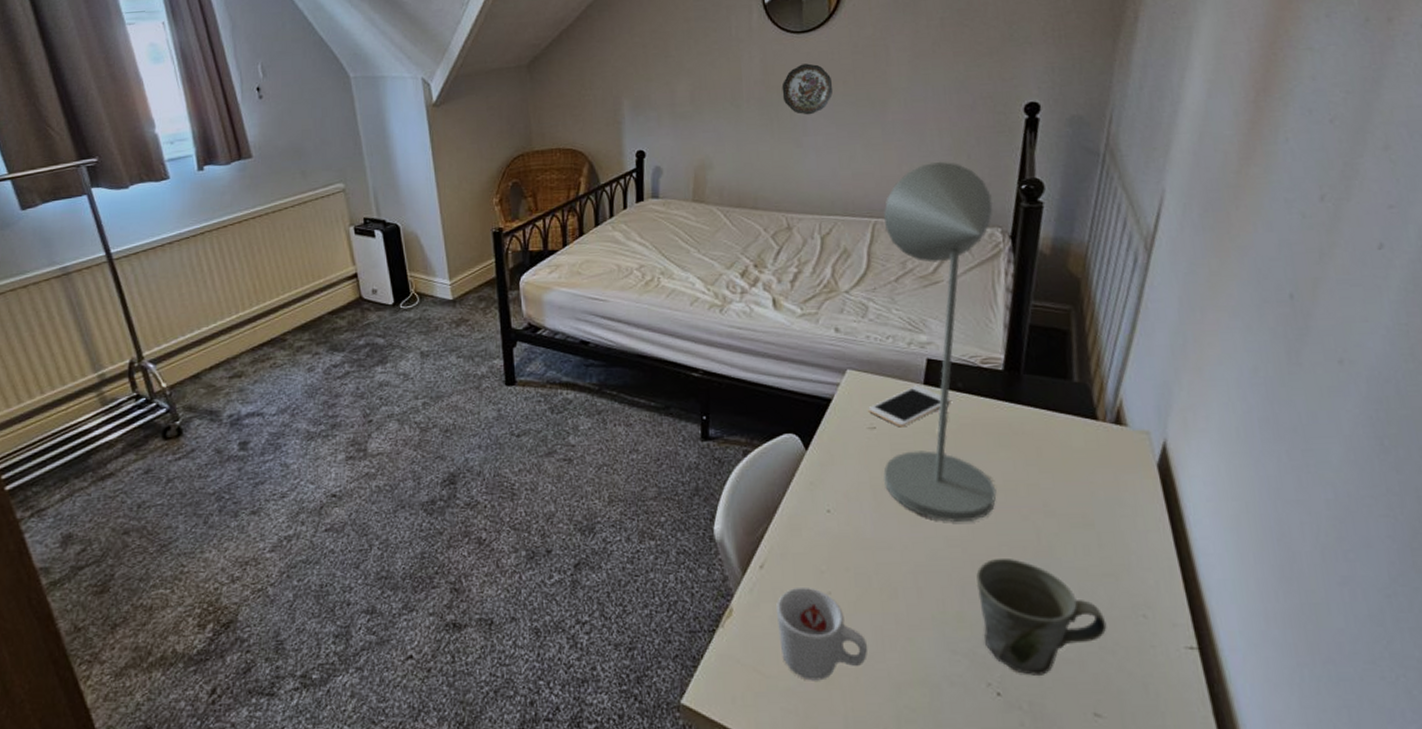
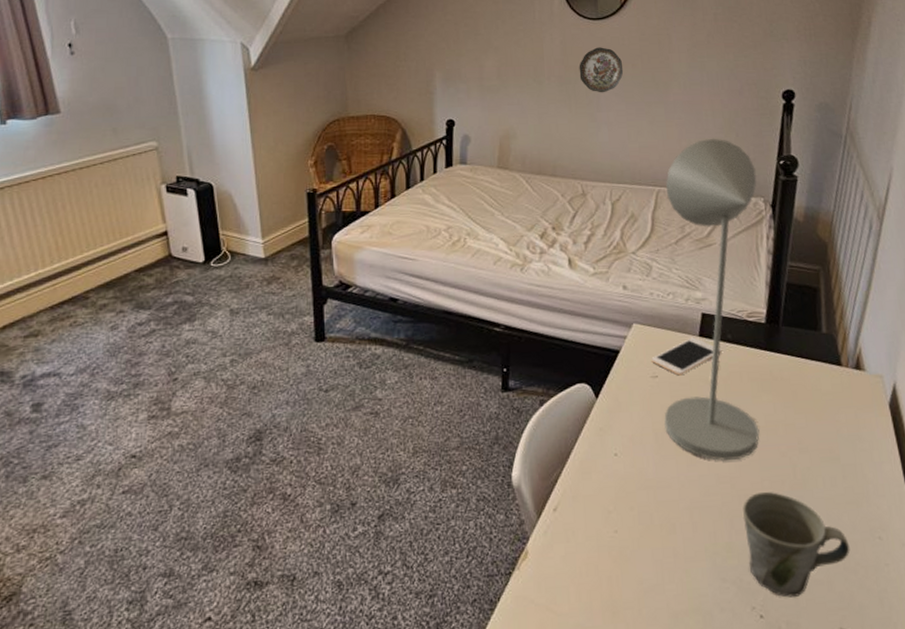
cup: present [775,586,868,681] -> none [567,526,650,616]

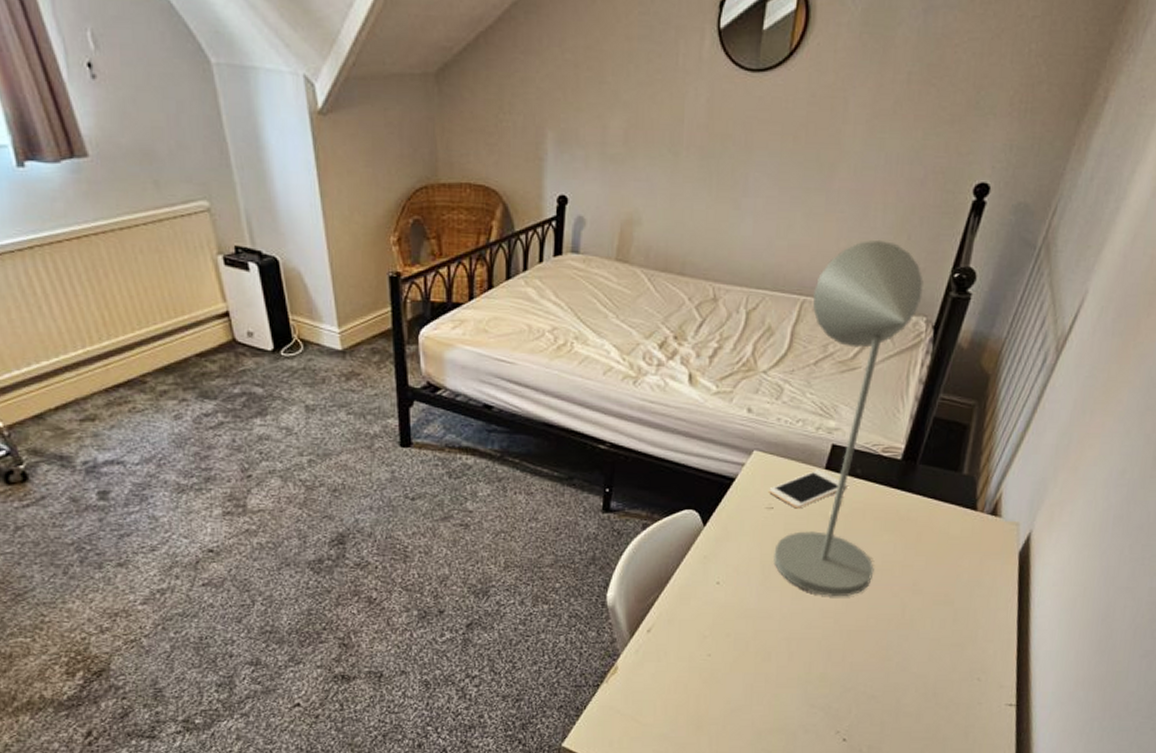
decorative plate: present [579,47,624,93] -> none [726,110,782,173]
mug: present [742,491,850,597] -> none [841,628,946,725]

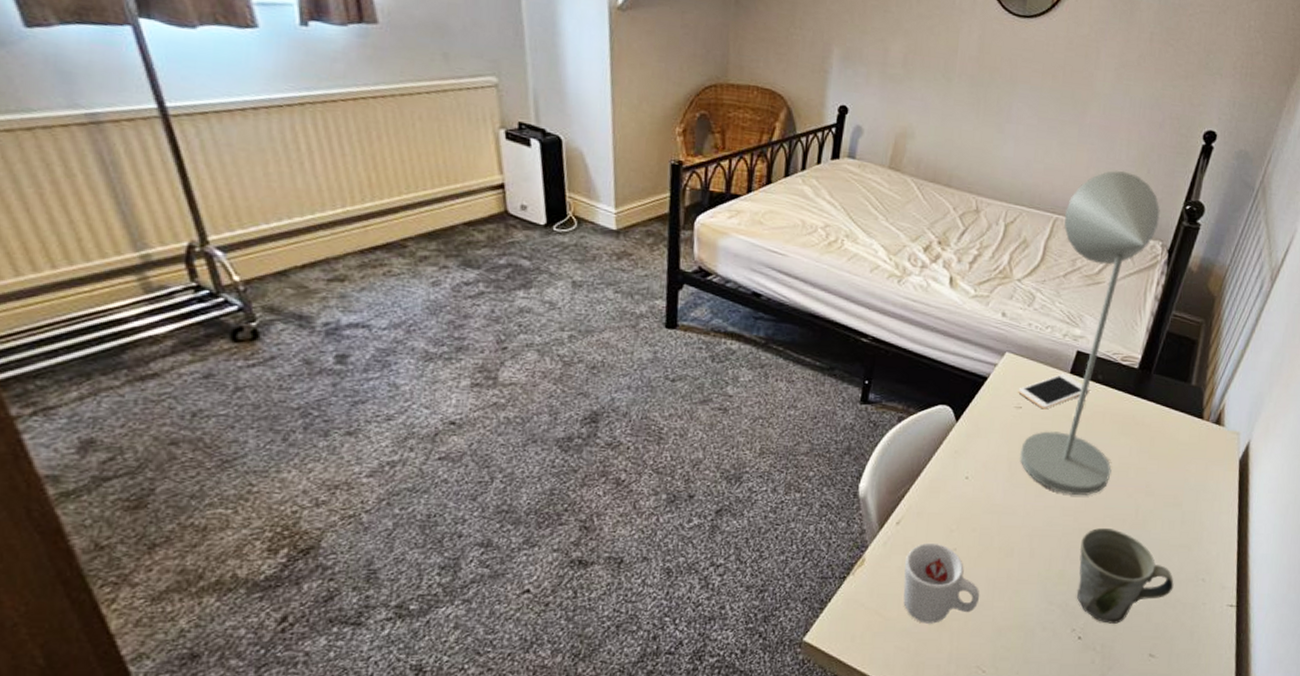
cup: none [658,649,738,728] -> present [903,542,980,624]
mug: none [841,628,946,725] -> present [1077,527,1174,624]

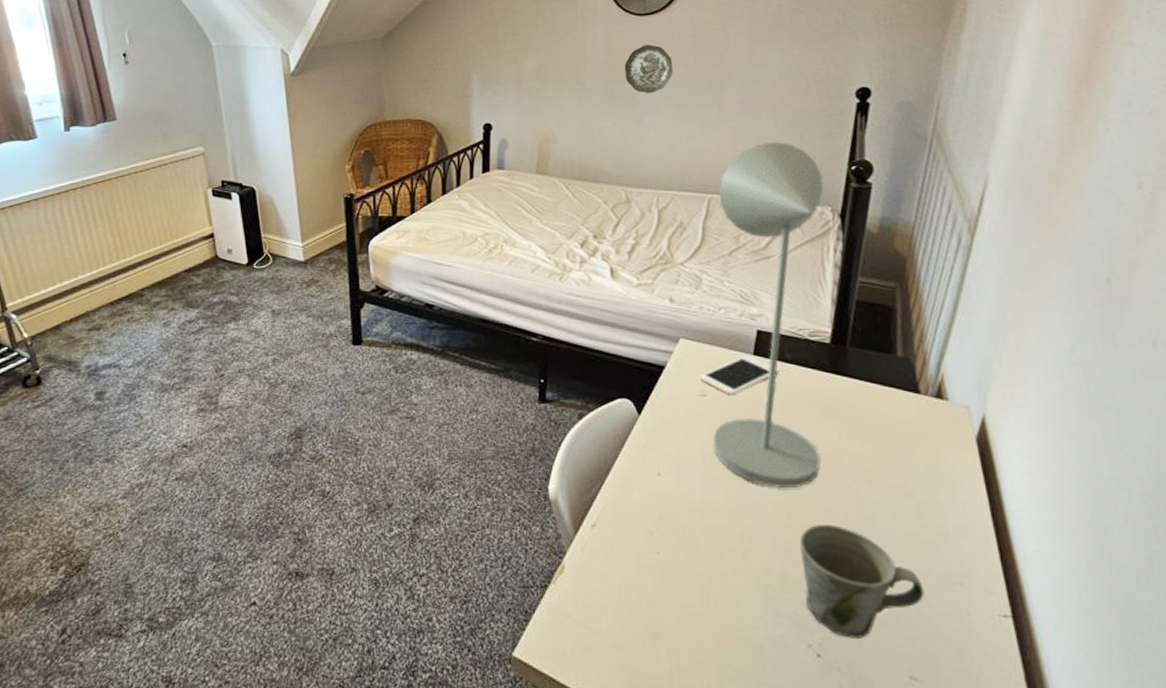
cup: present [903,542,980,624] -> none [606,546,694,638]
decorative plate: none [993,49,1043,103] -> present [624,44,674,94]

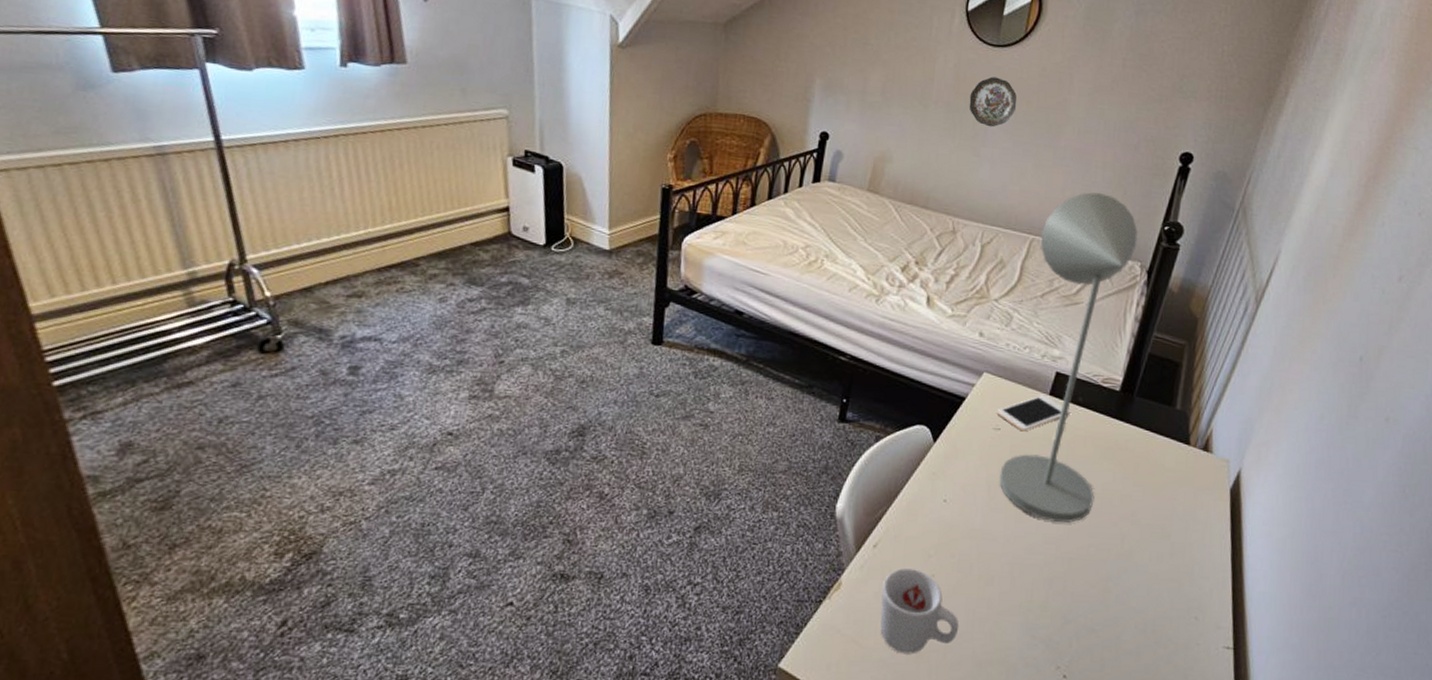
cup: none [606,546,694,638] -> present [880,567,959,655]
mug: present [799,524,925,638] -> none [1061,557,1165,663]

